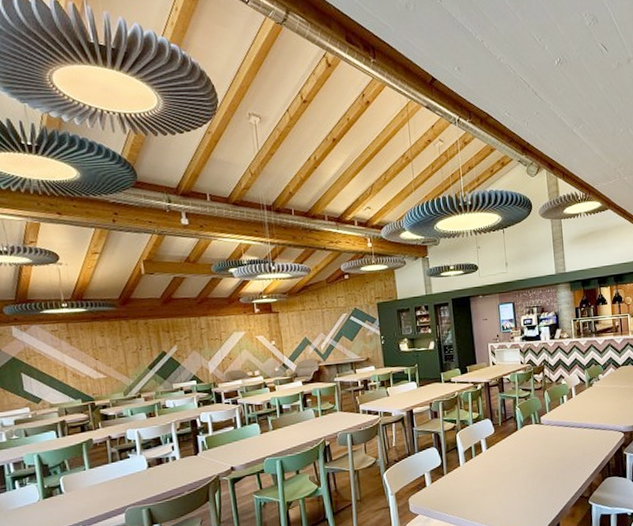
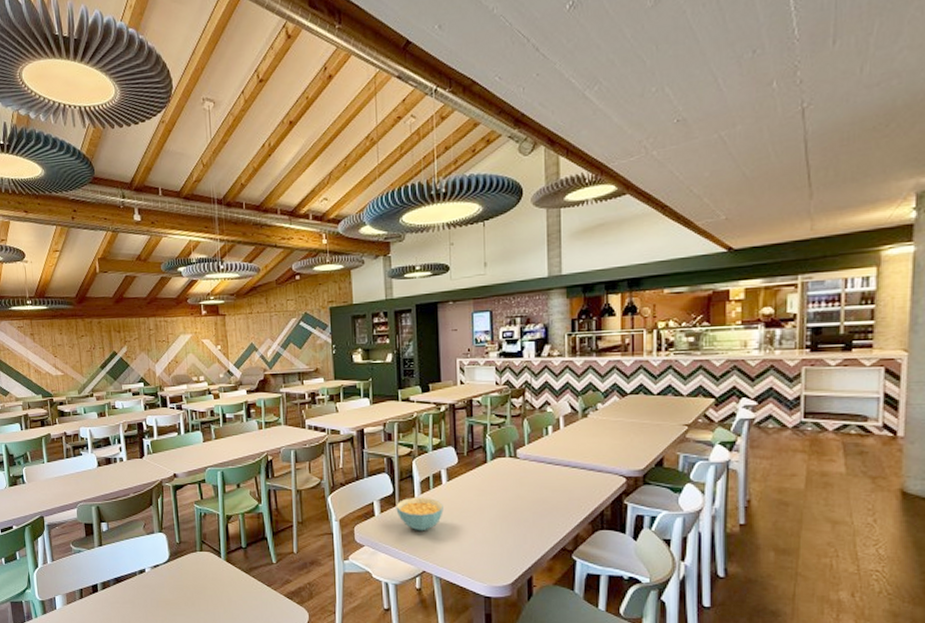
cereal bowl: none [444,465,485,496] -> present [396,497,444,531]

